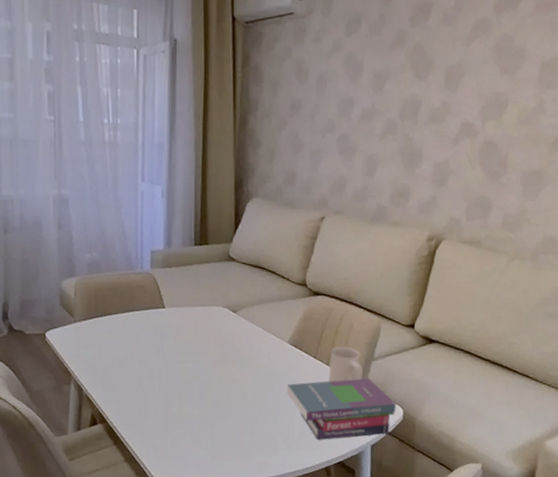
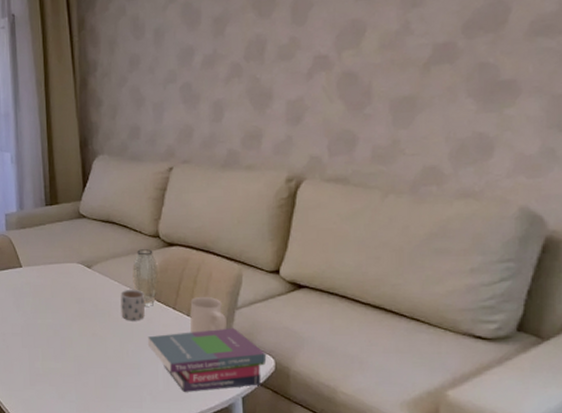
mug: none [263,337,288,368] -> present [120,290,146,320]
vase: none [277,297,303,354] -> present [132,249,158,306]

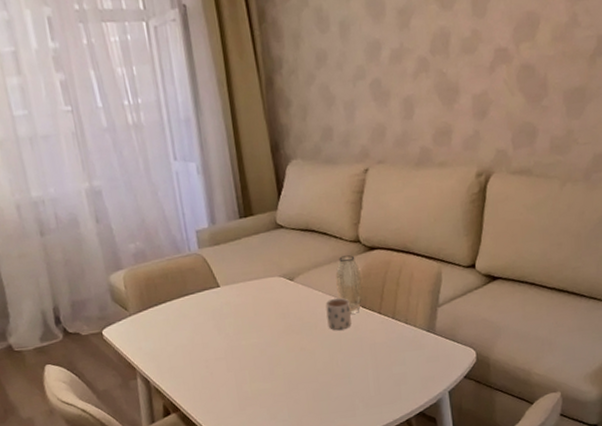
books: present [147,328,267,392] -> none [355,325,469,394]
cup: present [190,296,227,333] -> none [394,297,430,335]

